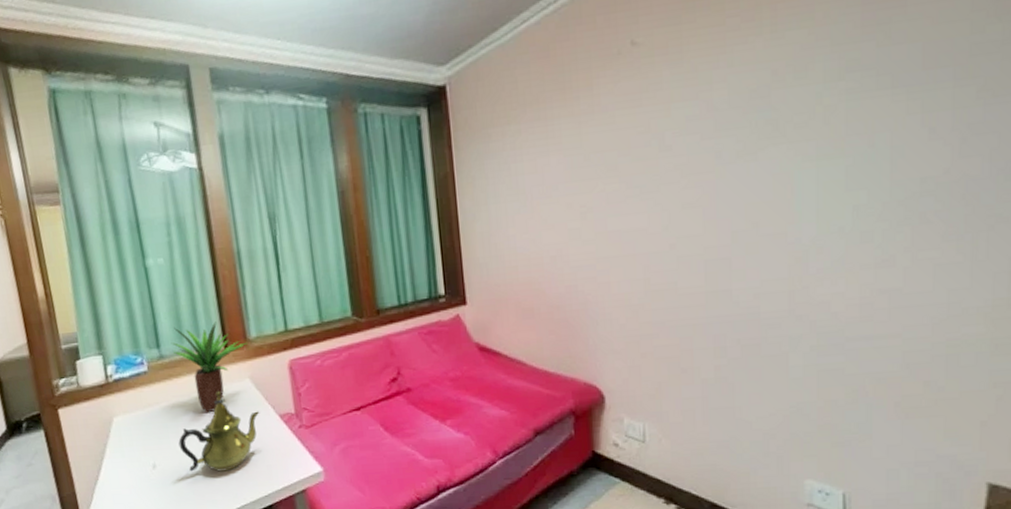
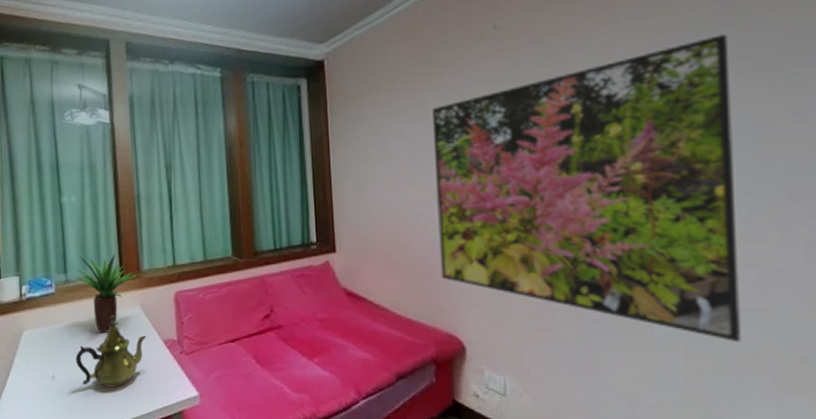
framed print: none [567,47,870,370] -> present [433,34,741,342]

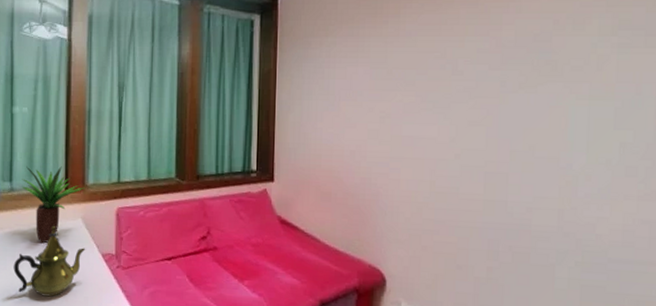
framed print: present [433,34,741,342] -> none [369,11,640,291]

